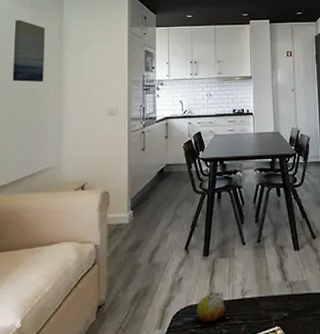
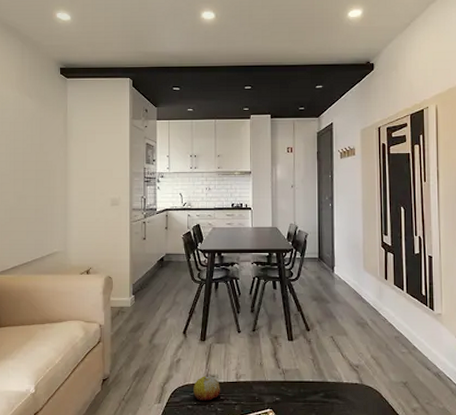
wall art: present [12,20,45,82] -> none [21,111,50,172]

